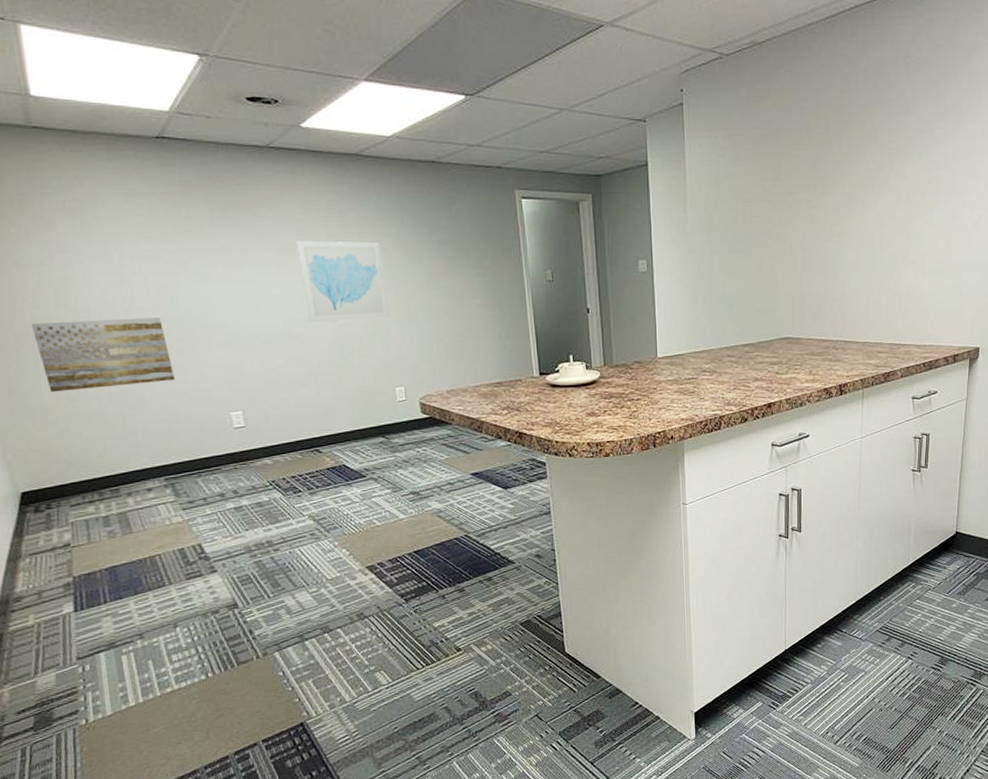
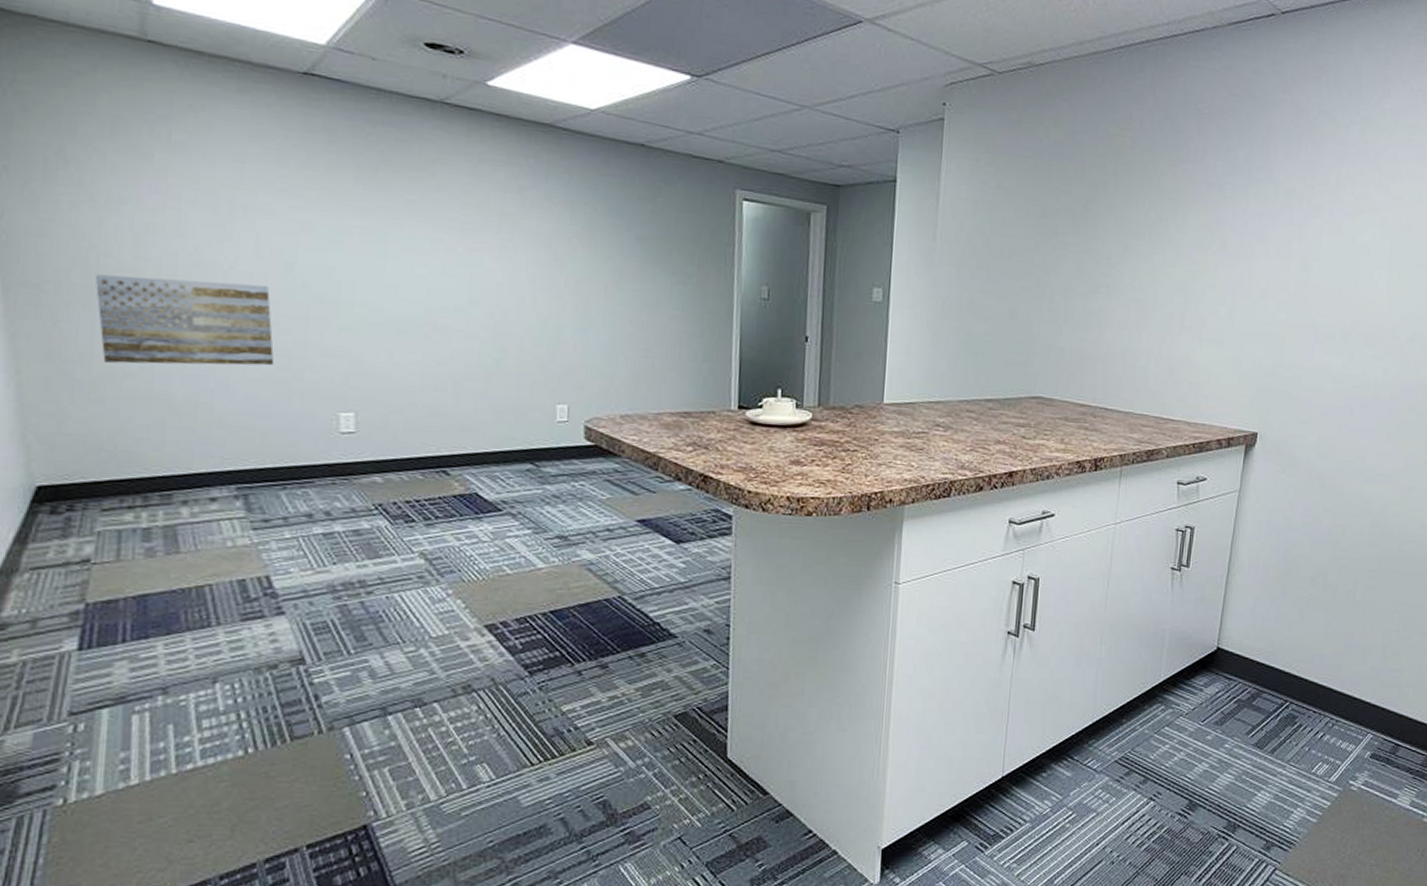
wall art: present [296,241,391,323] -> none [458,215,564,321]

